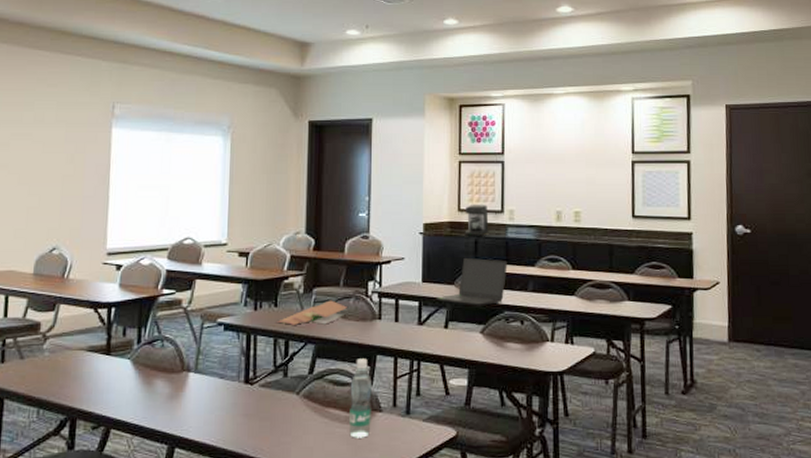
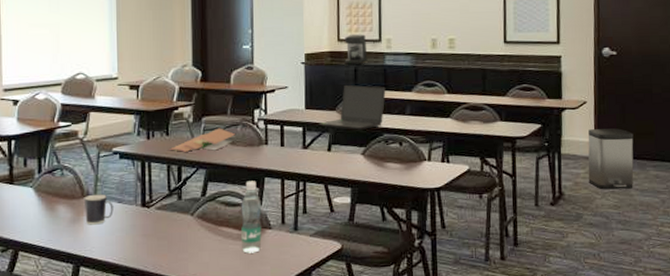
mug: none [183,368,215,402] -> present [83,194,114,225]
pedal bin: none [721,312,771,379] -> present [588,128,634,190]

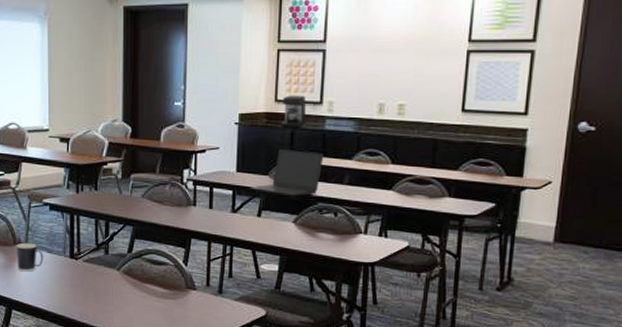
papers: present [168,128,235,153] -> none [96,186,163,209]
bottle: present [240,181,262,253] -> none [165,241,187,312]
pedal bin: present [588,128,634,190] -> none [543,212,604,280]

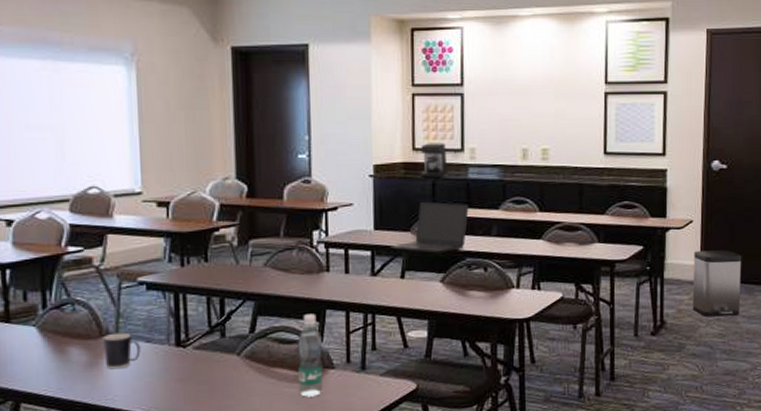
bottle: none [165,241,187,312] -> present [297,314,323,397]
pedal bin: none [543,212,604,280] -> present [692,250,742,317]

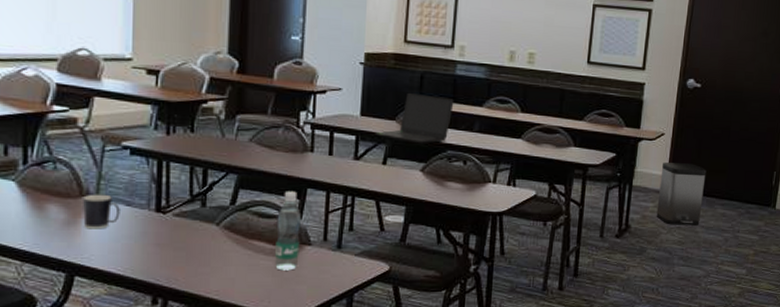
coffee maker: present [420,143,448,178] -> none [410,37,437,71]

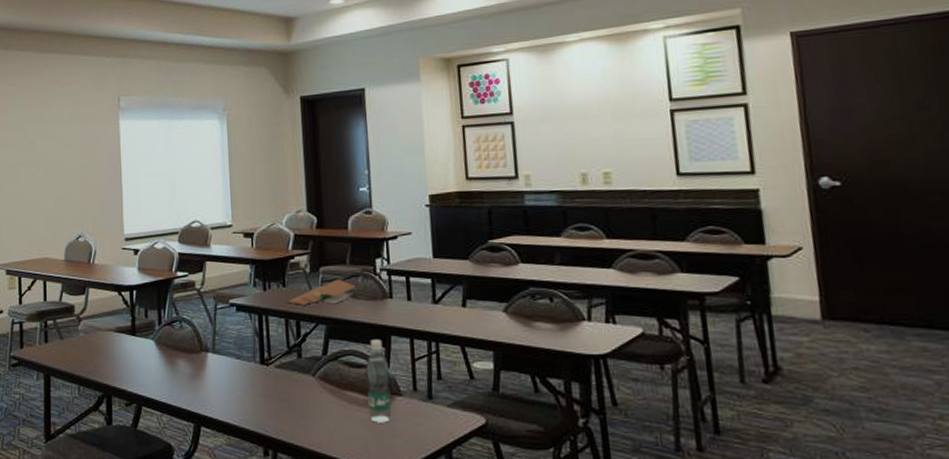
mug: present [82,194,120,229] -> none [202,348,232,382]
papers: none [192,128,275,154] -> present [285,279,356,306]
laptop: present [375,92,454,144] -> none [450,229,528,283]
pedal bin: present [656,163,707,226] -> none [809,283,888,365]

